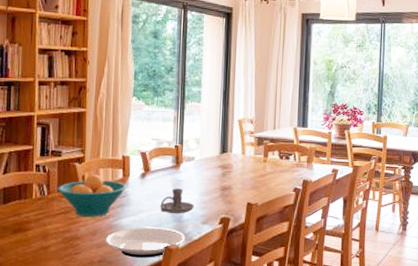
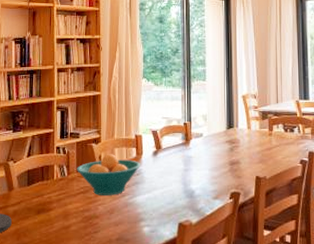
plate: present [105,226,186,258] -> none [122,203,198,235]
candle holder: present [160,188,194,214] -> none [173,165,205,190]

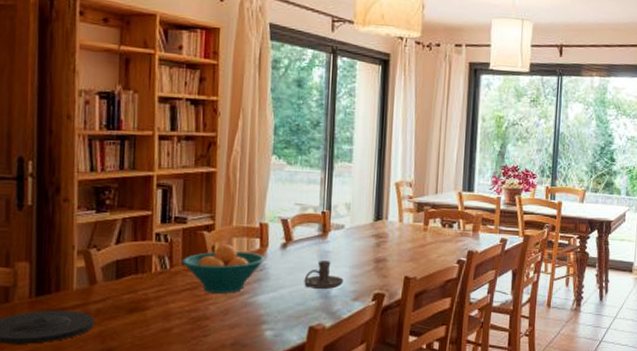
candle holder: none [173,165,205,190] -> present [304,261,344,290]

